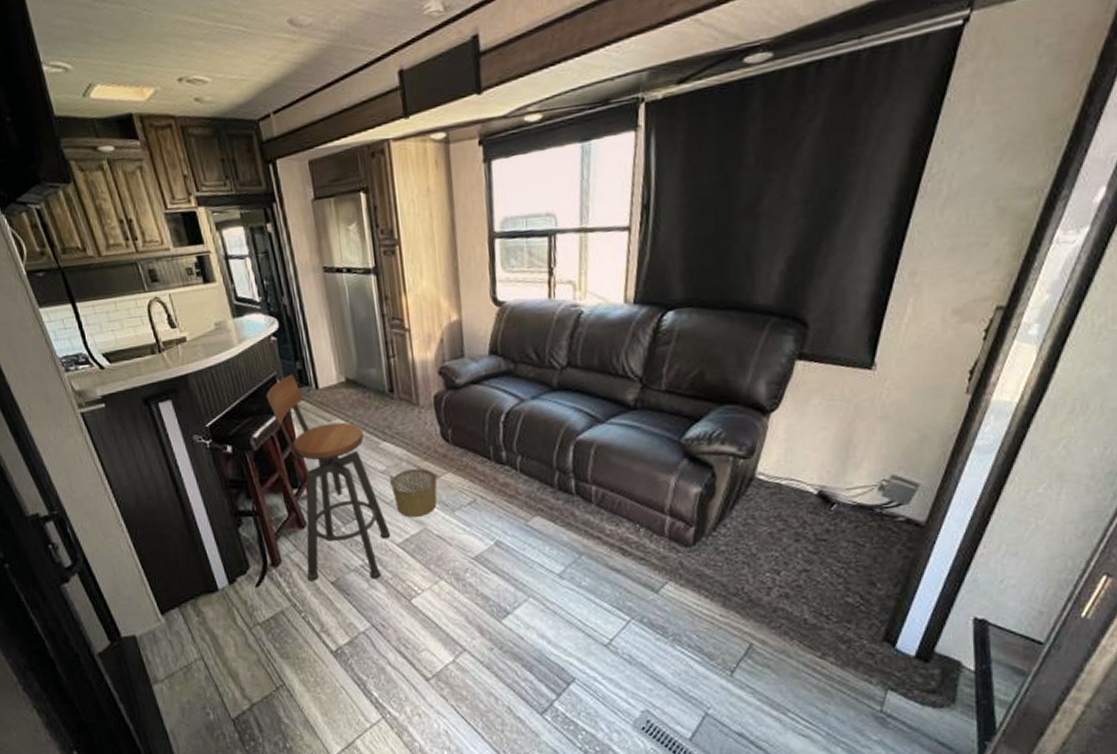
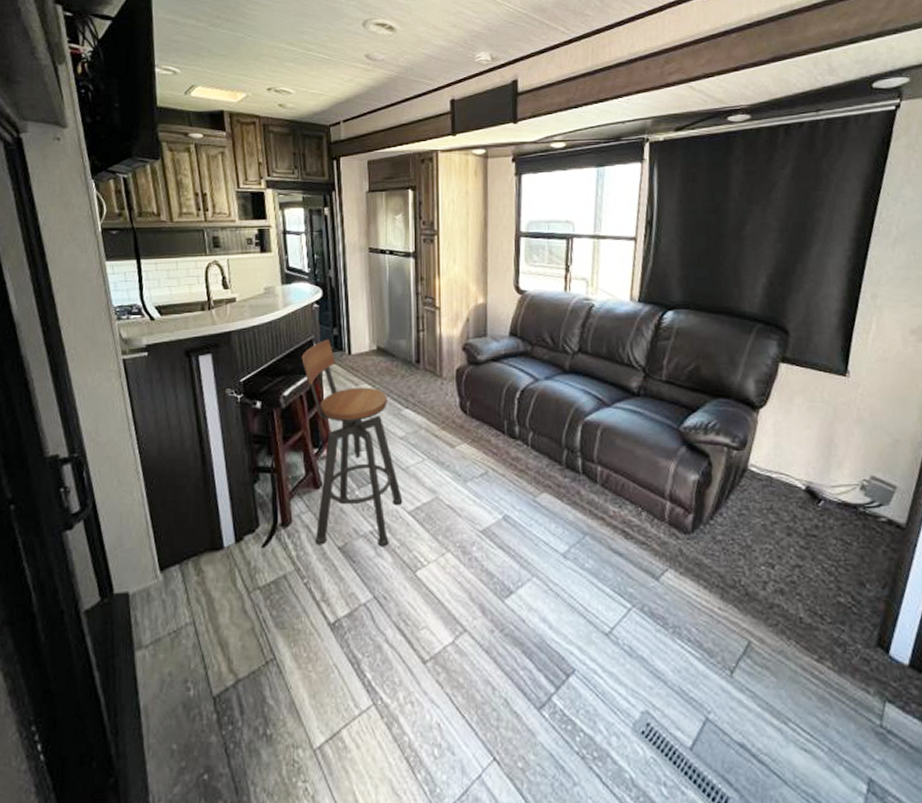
basket: present [389,468,438,517] -> none [407,437,453,485]

